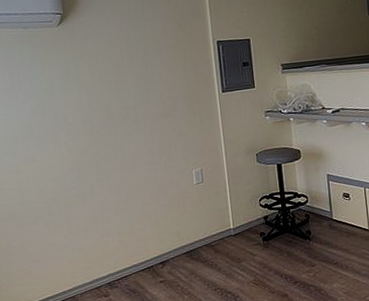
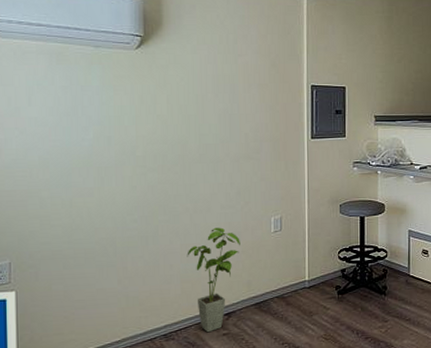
house plant: none [120,182,167,281] -> present [187,227,240,333]

